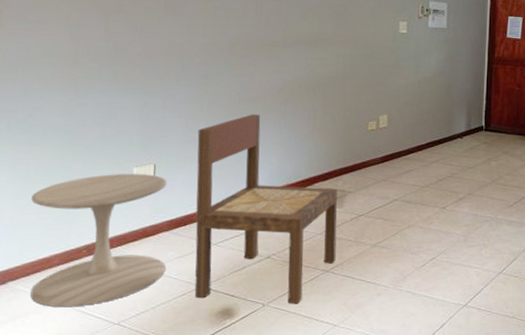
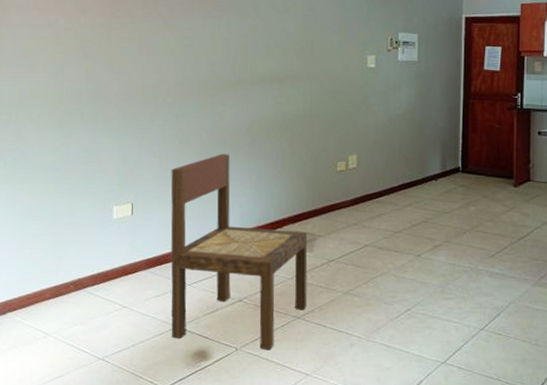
side table: present [30,173,167,308] -> none [25,211,144,340]

